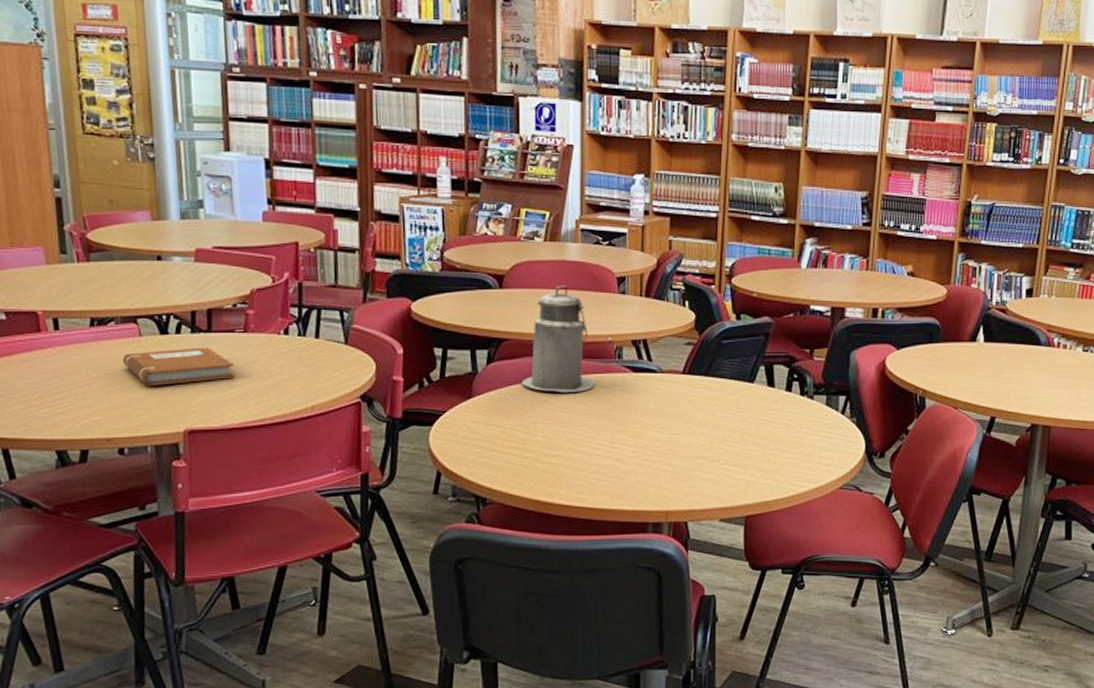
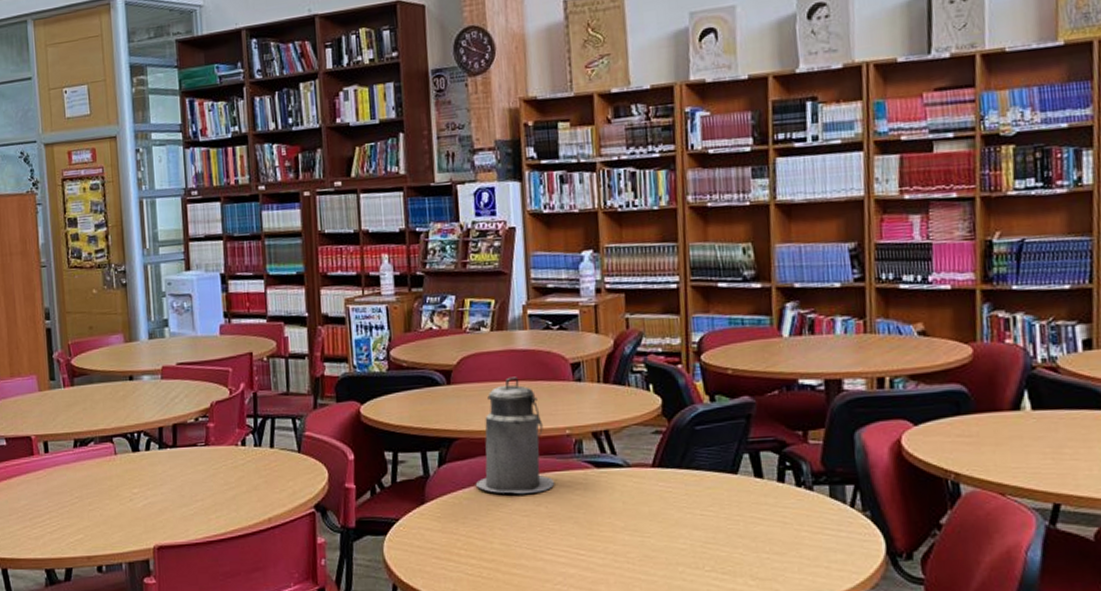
notebook: present [123,347,234,386] -> none [101,462,198,503]

